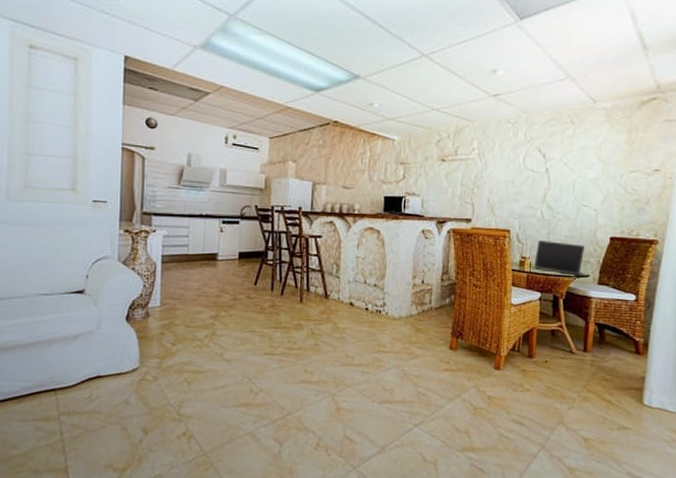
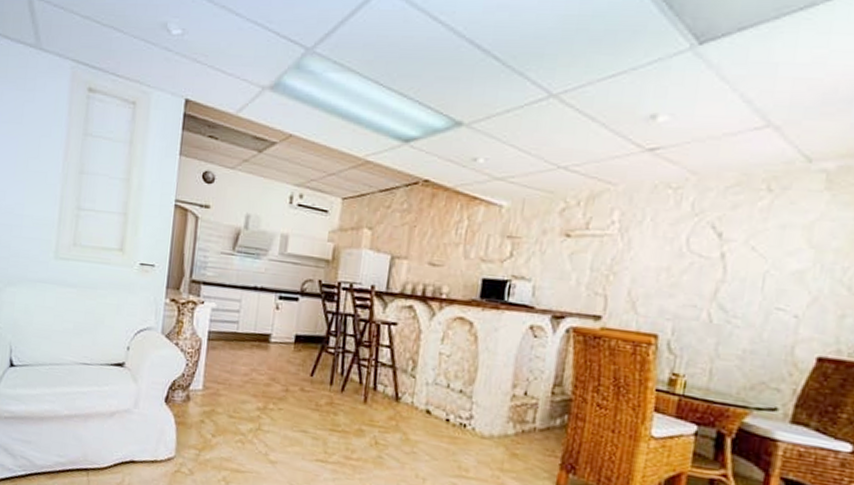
laptop computer: present [534,240,585,276] -> none [691,353,775,409]

